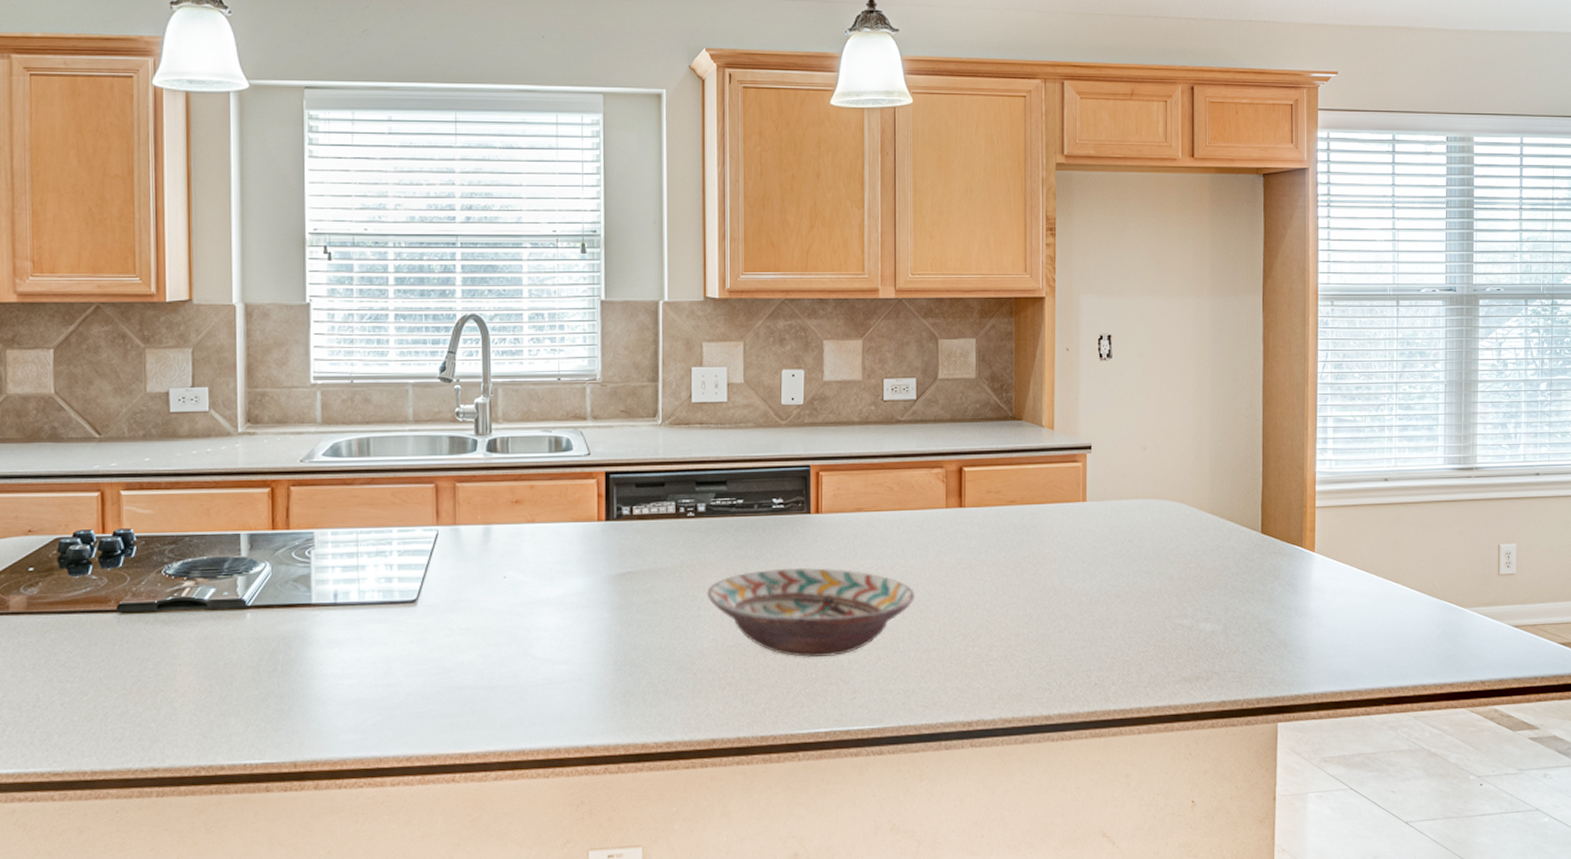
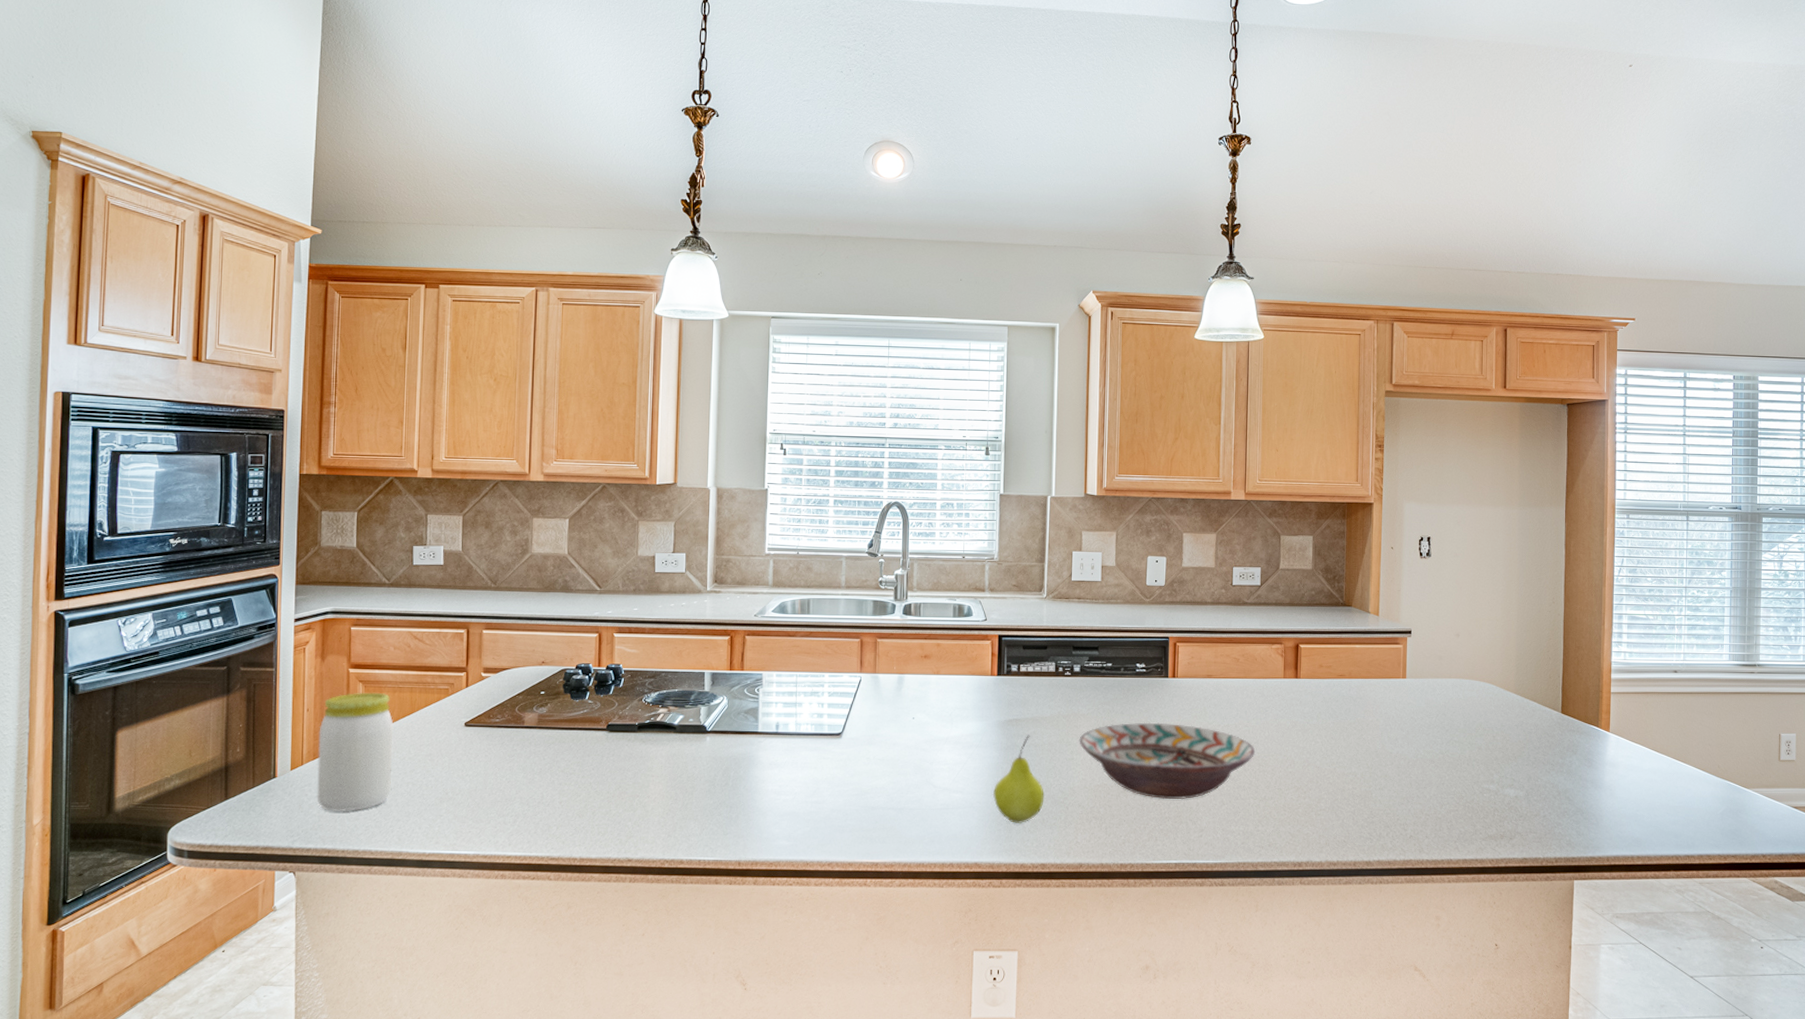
fruit: none [605,590,667,697] -> present [992,735,1044,824]

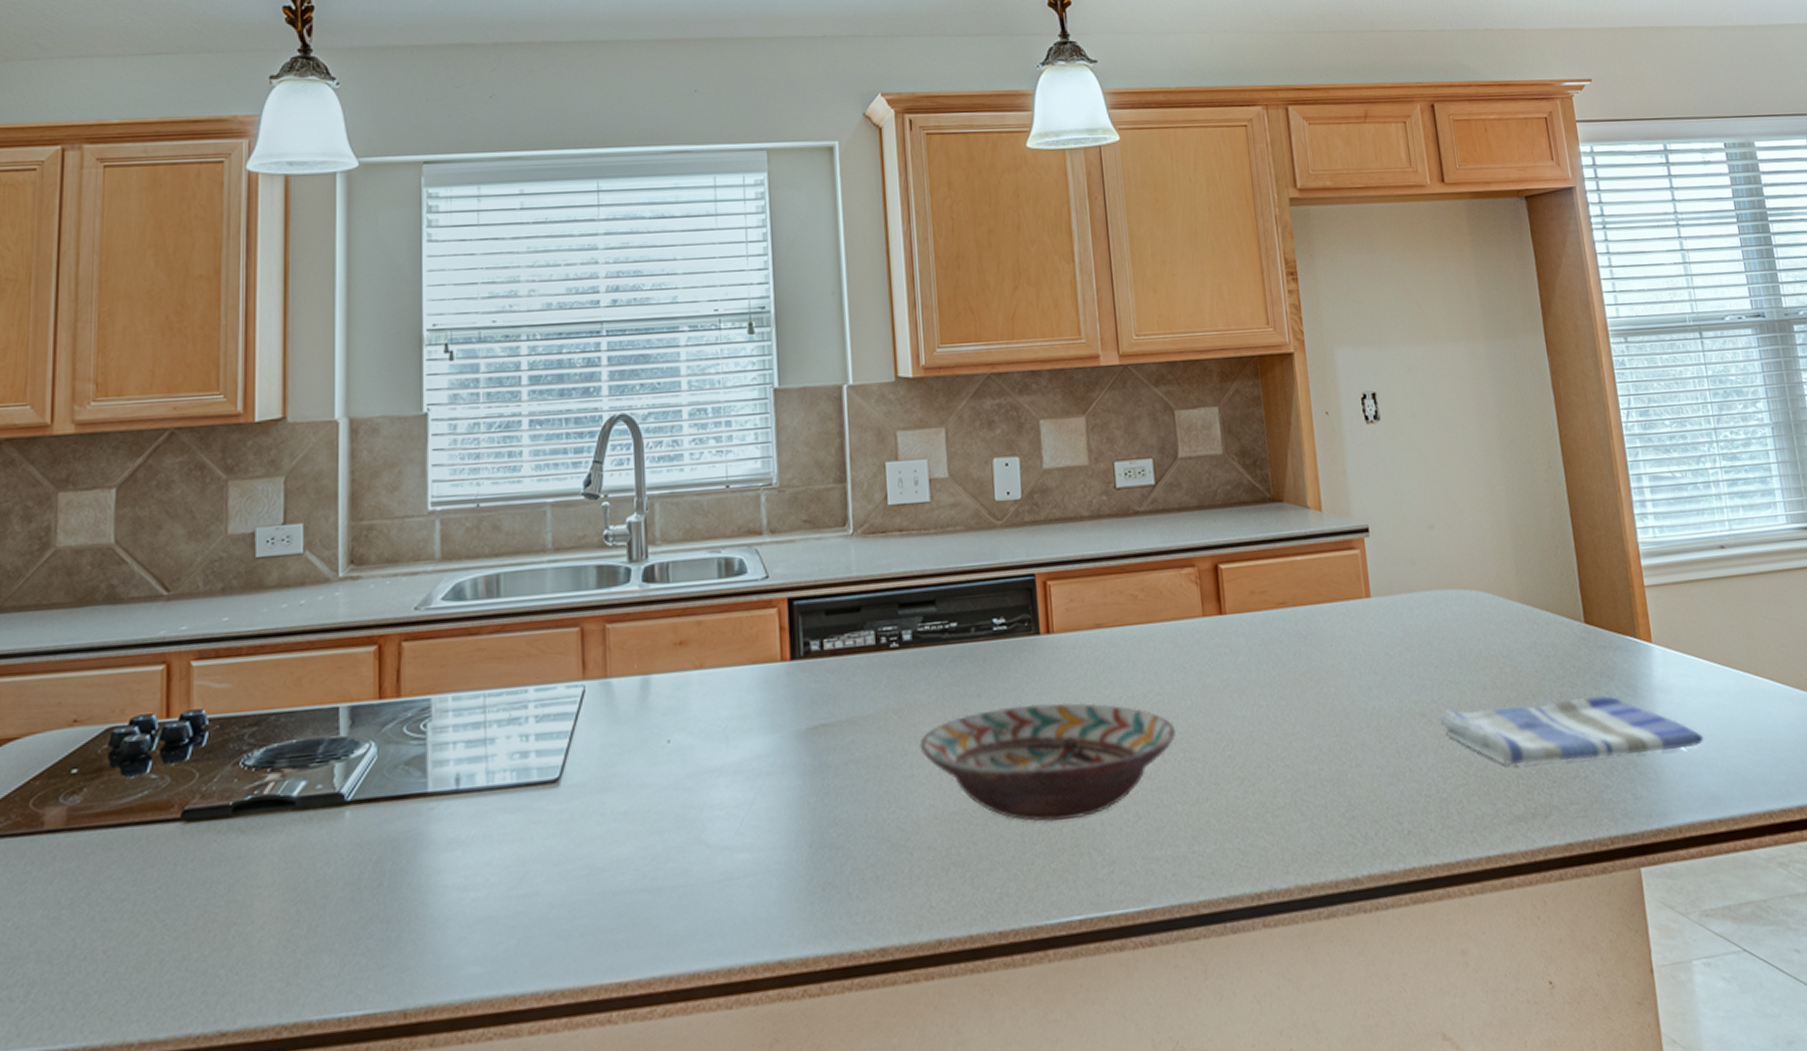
fruit: present [992,735,1044,824] -> none [797,746,876,890]
dish towel: none [1443,760,1637,806] -> present [1438,696,1704,766]

